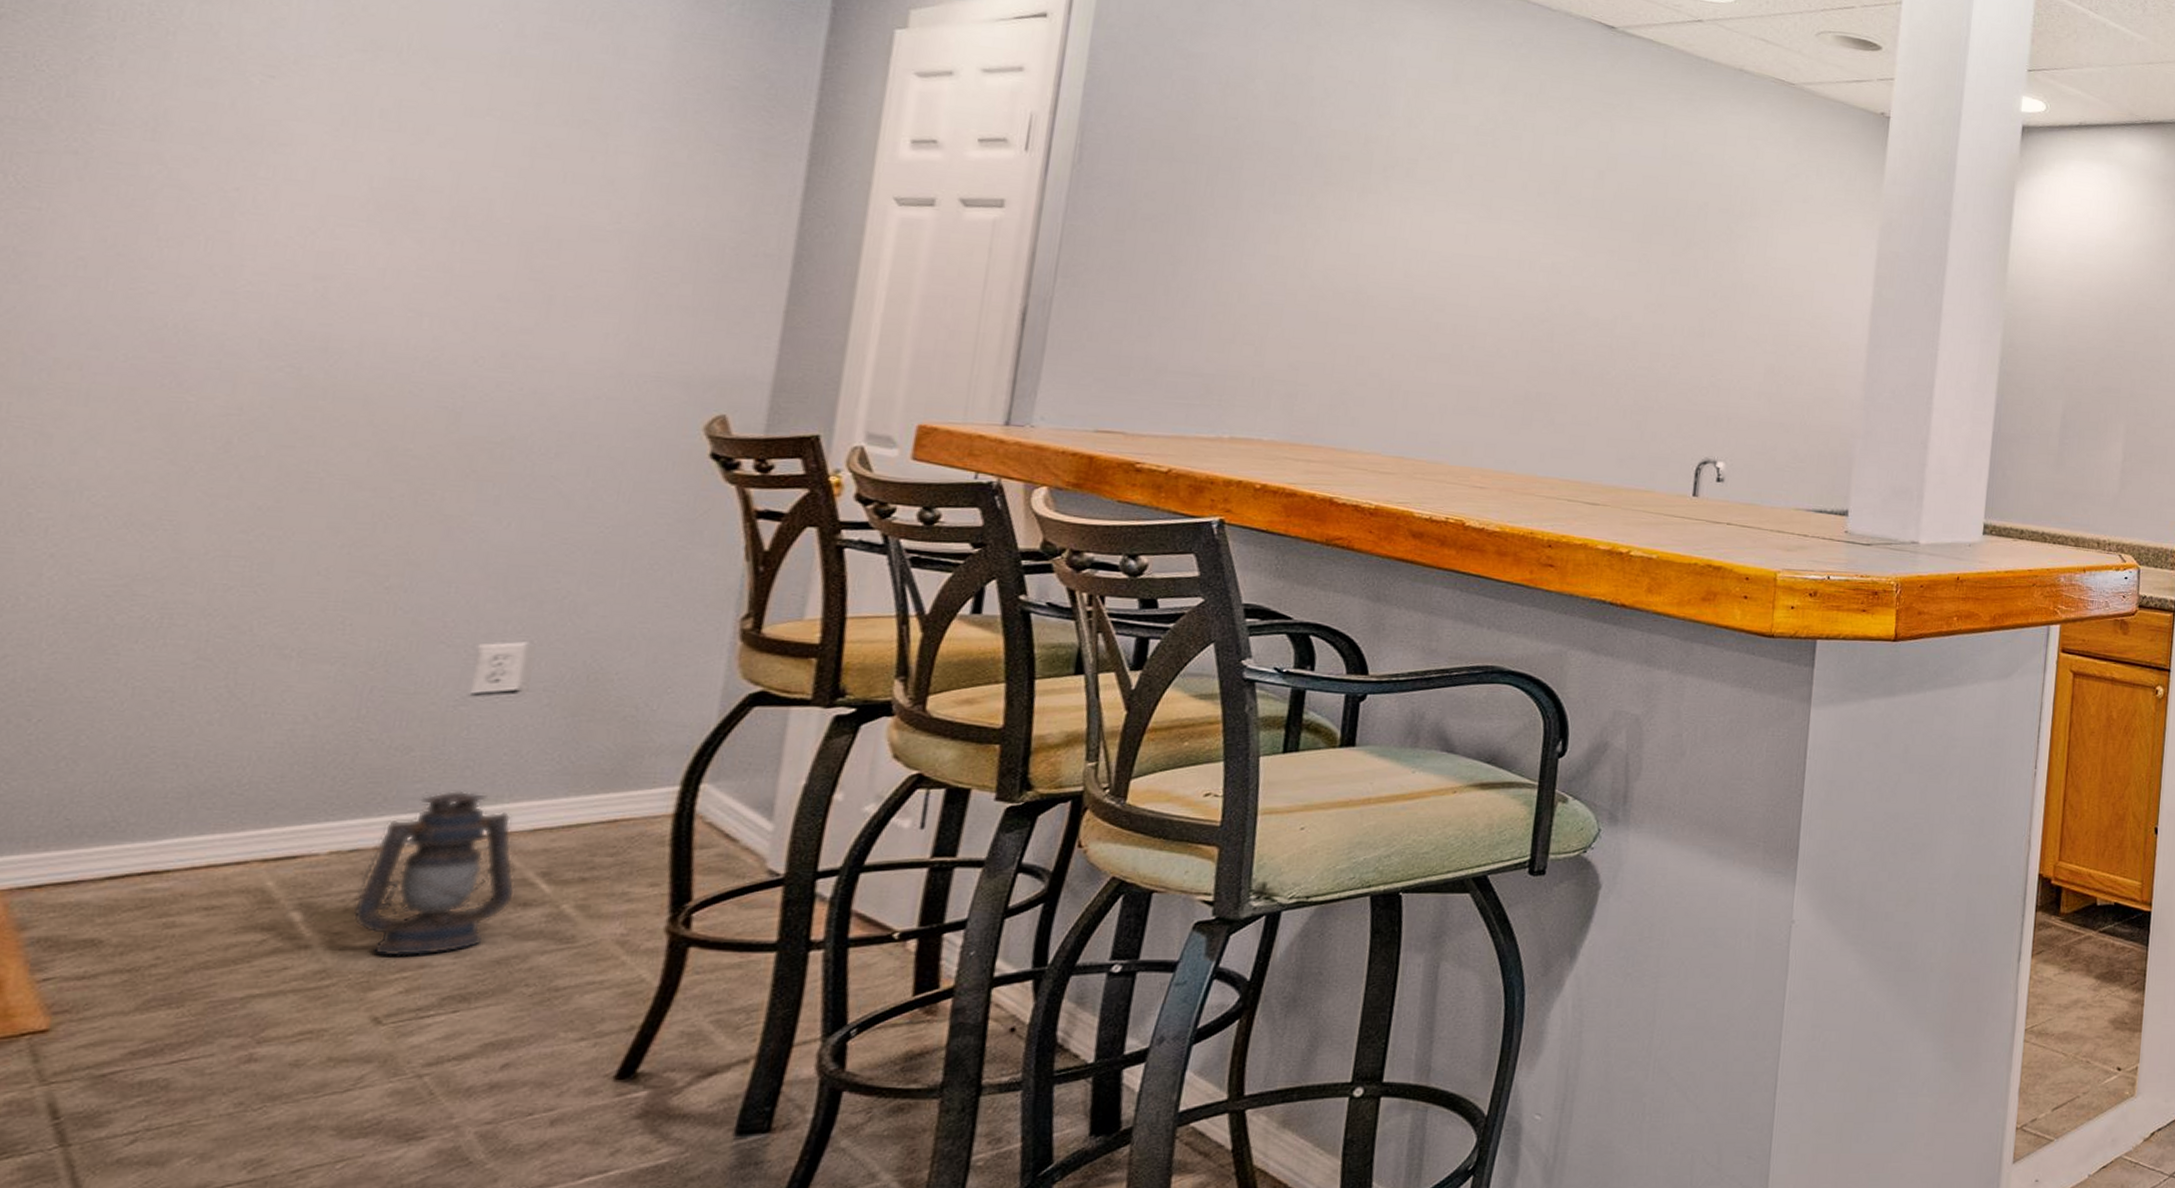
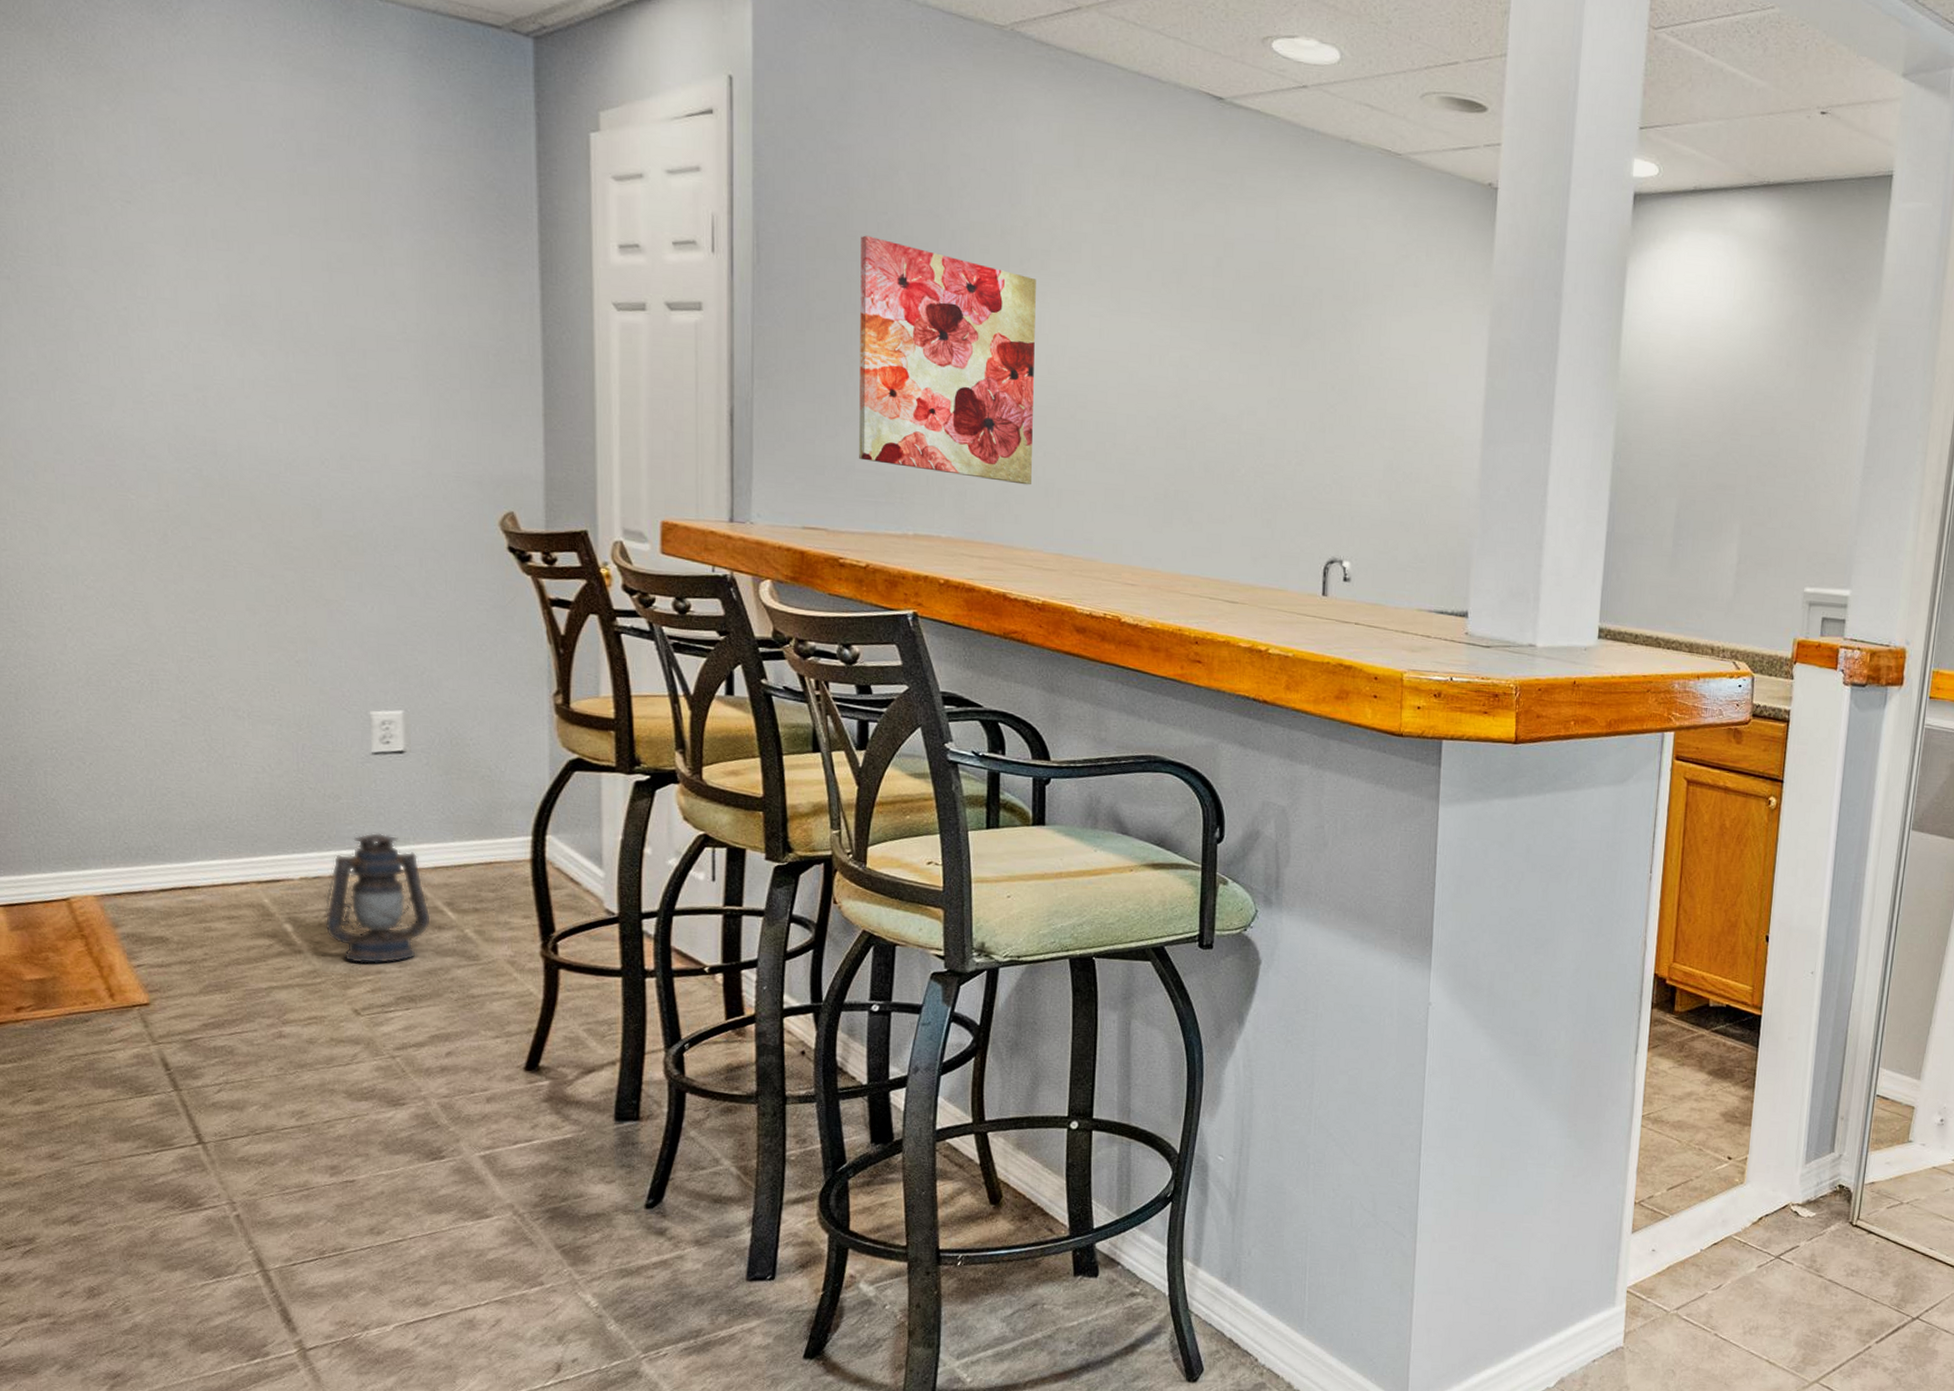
wall art: none [1174,139,1400,387] -> present [859,235,1036,485]

